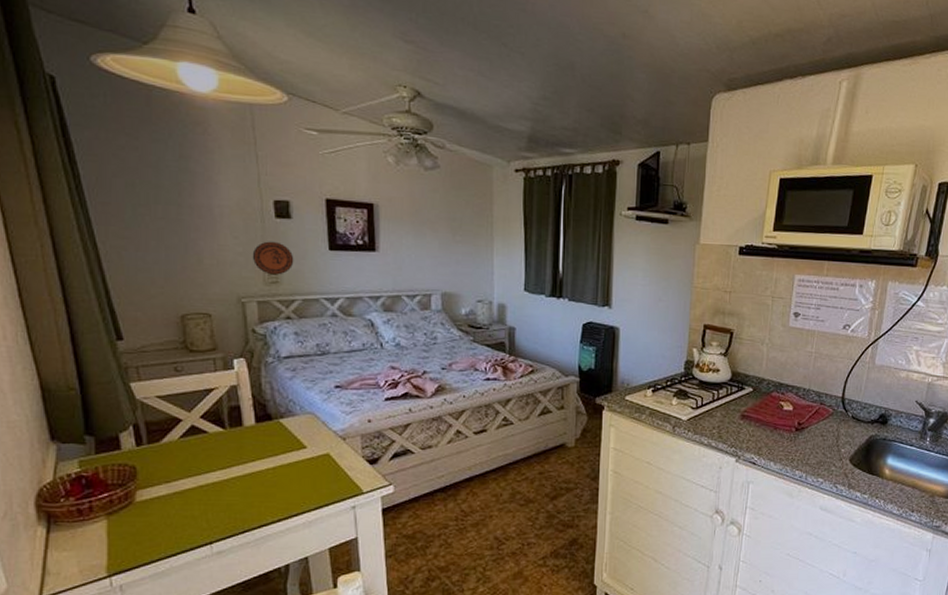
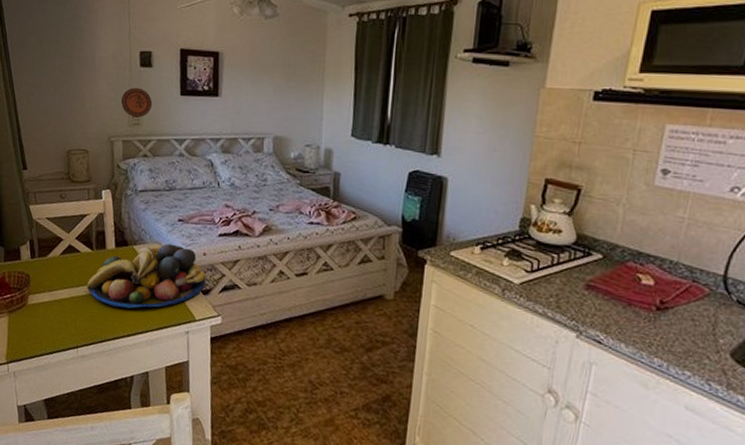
fruit bowl: none [219,413,373,490] -> present [86,243,206,309]

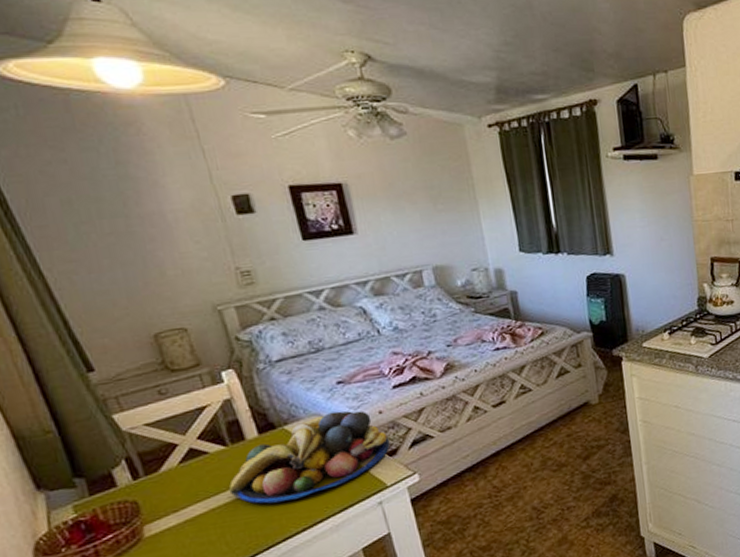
decorative plate: present [121,87,153,118] -> none [219,240,267,277]

